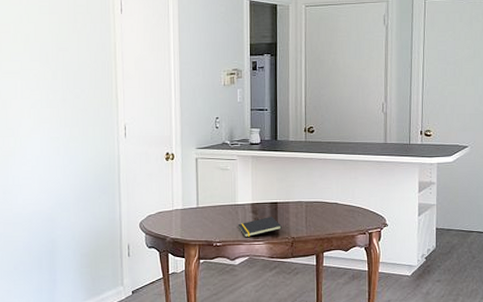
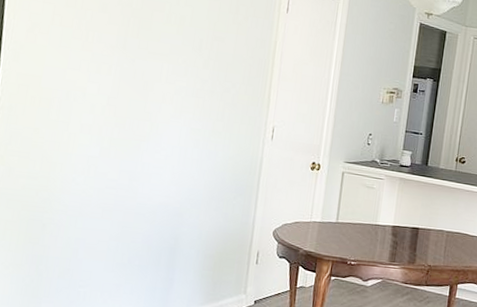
notepad: present [238,217,282,237] -> none [375,241,420,259]

